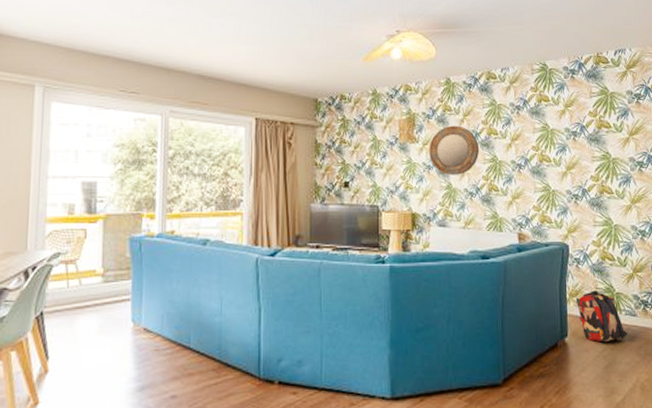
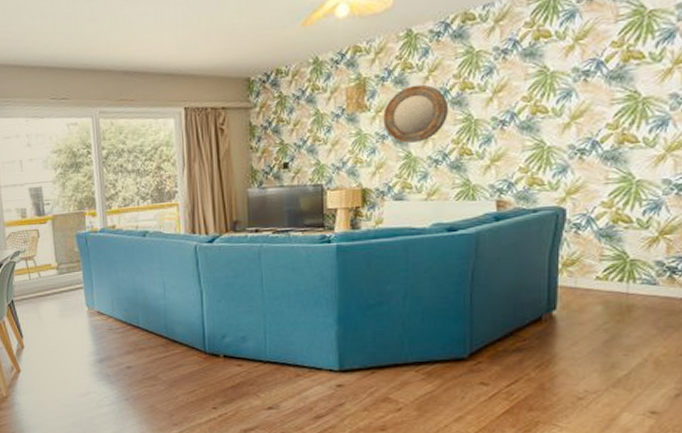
backpack: present [575,290,628,343] -> none [570,258,643,315]

